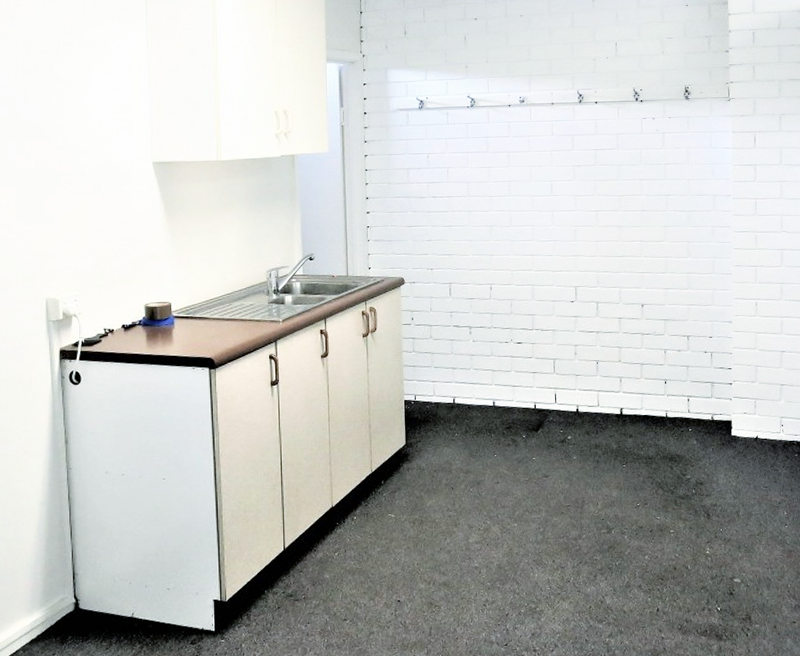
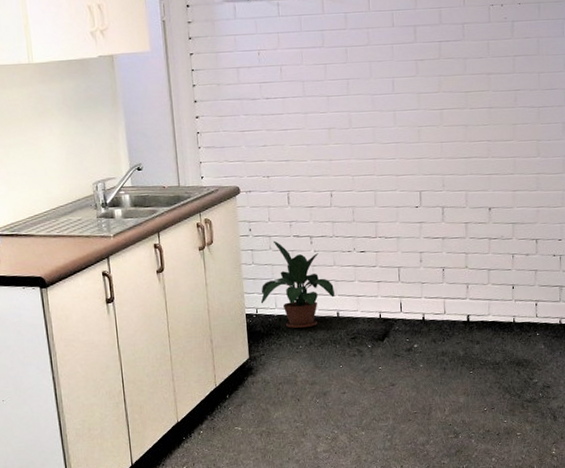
potted plant: none [419,330,491,416] -> present [260,240,334,328]

